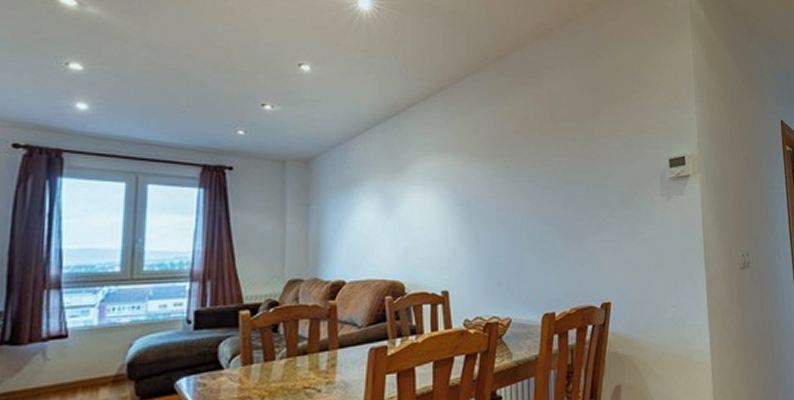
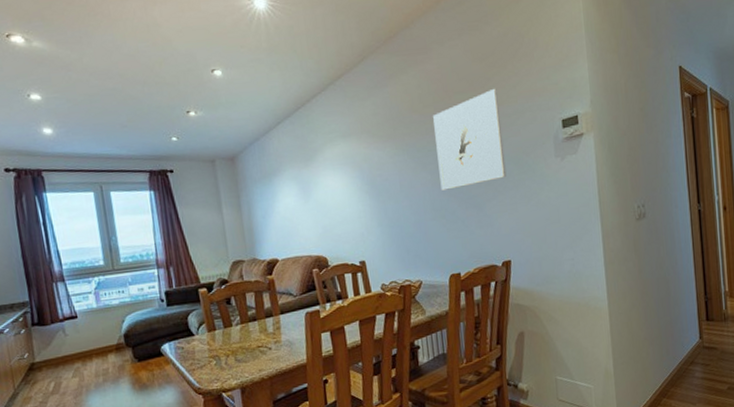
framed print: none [538,120,611,220] -> present [433,88,507,191]

